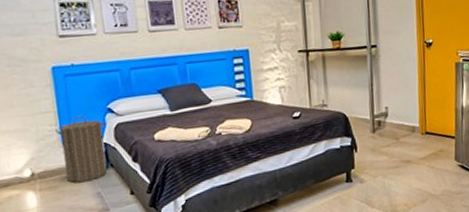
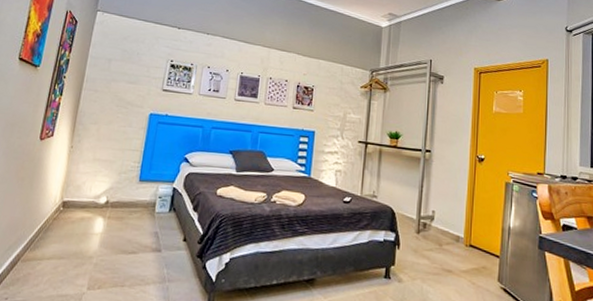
laundry hamper: present [55,115,108,184] -> none [133,158,180,220]

